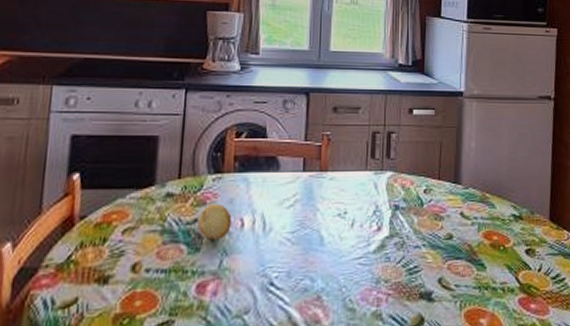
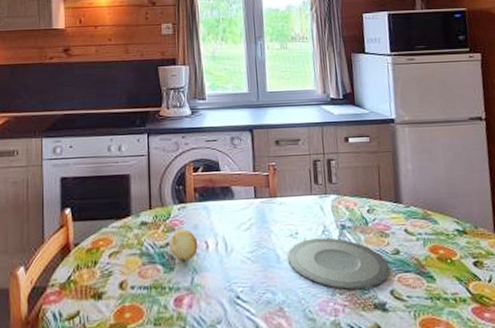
plate: none [332,219,441,278] -> present [287,237,391,291]

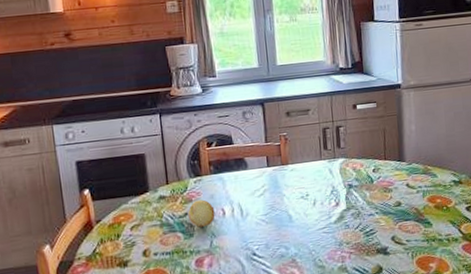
plate: present [287,237,391,291] -> none [299,196,393,240]

